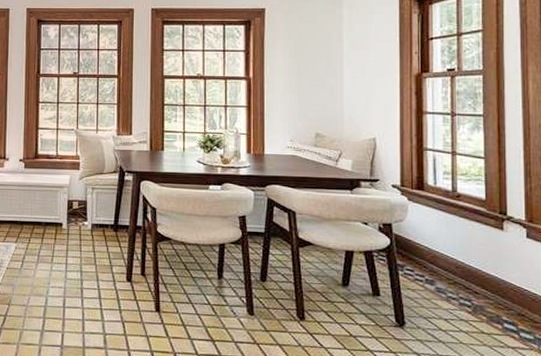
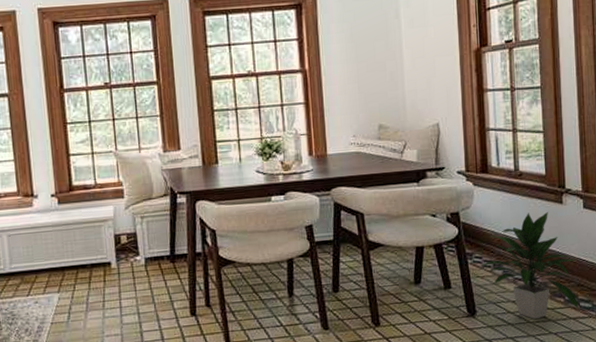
indoor plant: none [413,234,519,341] -> present [482,211,579,319]

